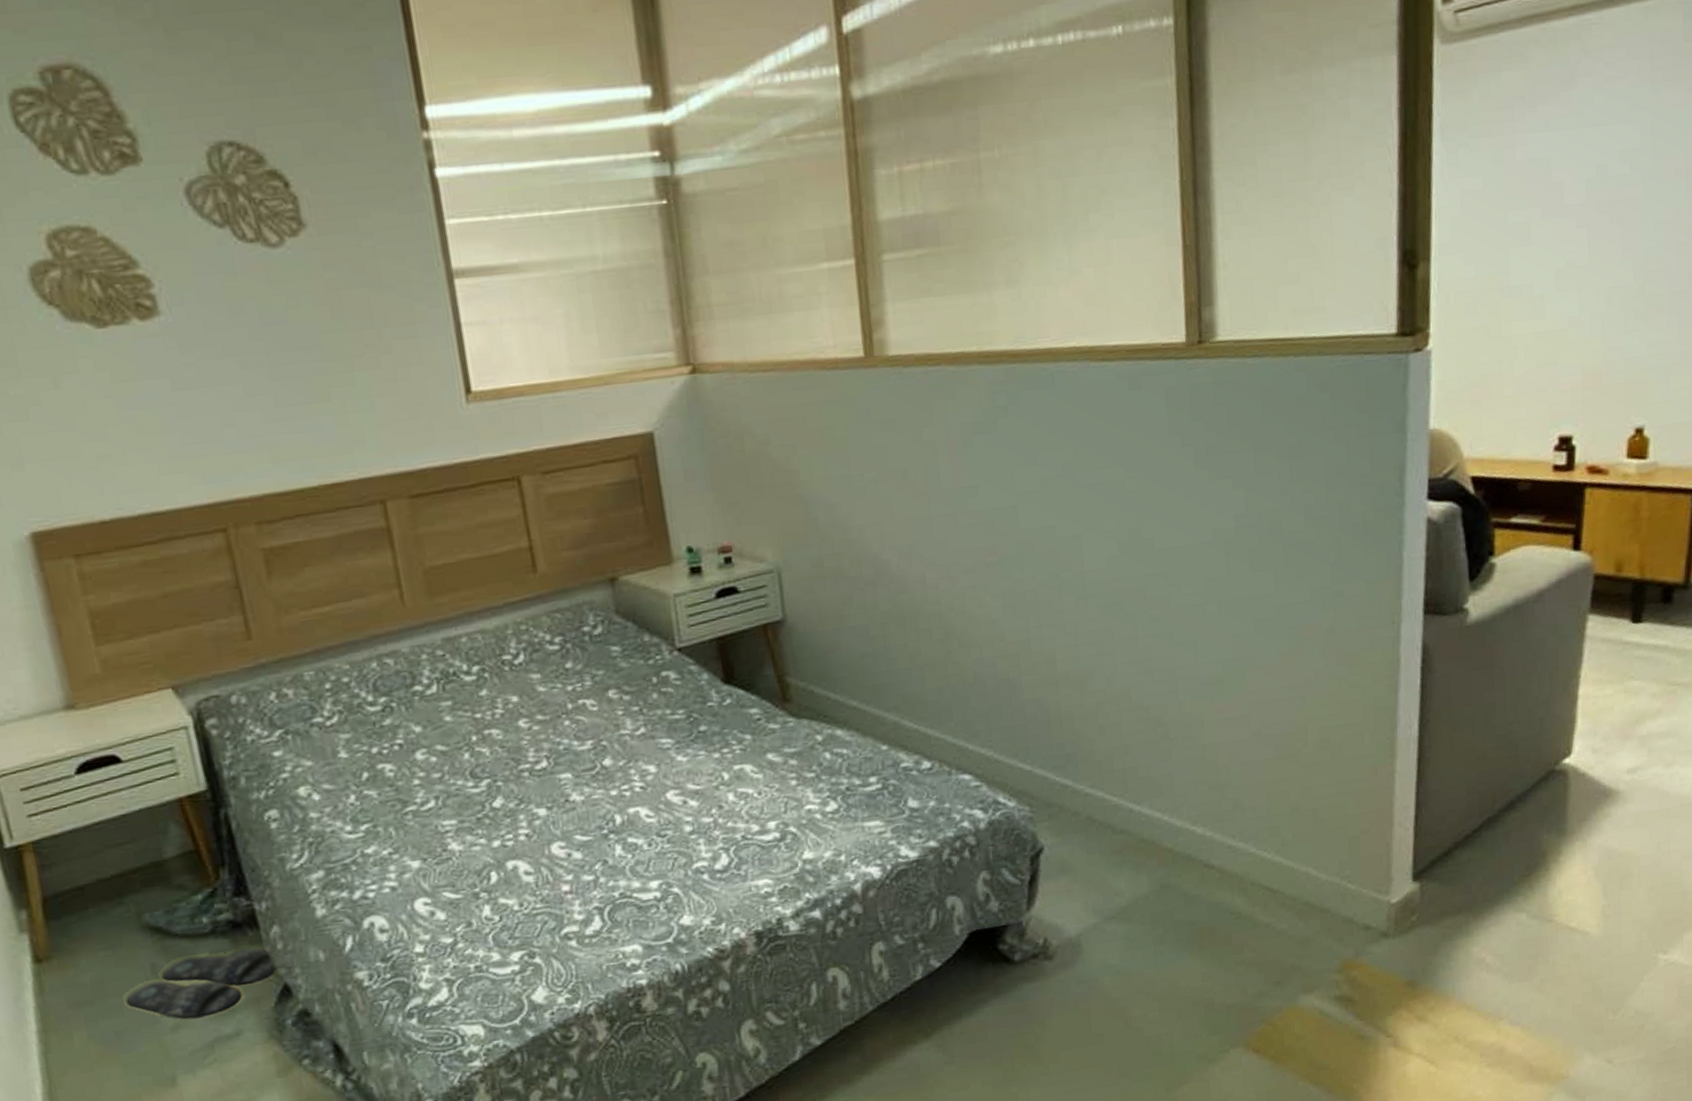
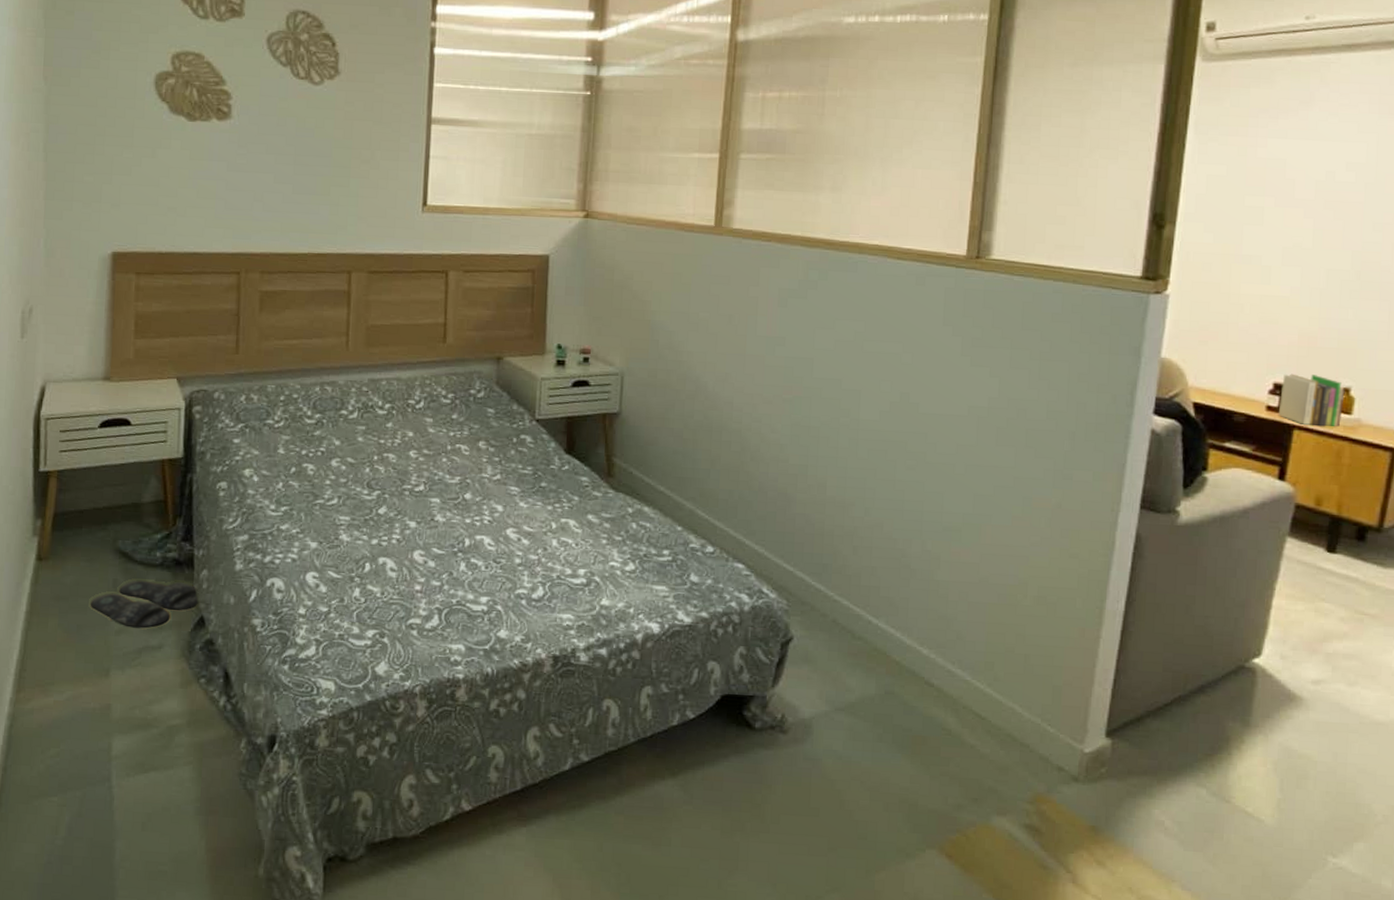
books: none [1566,418,1638,481] -> present [1278,373,1345,427]

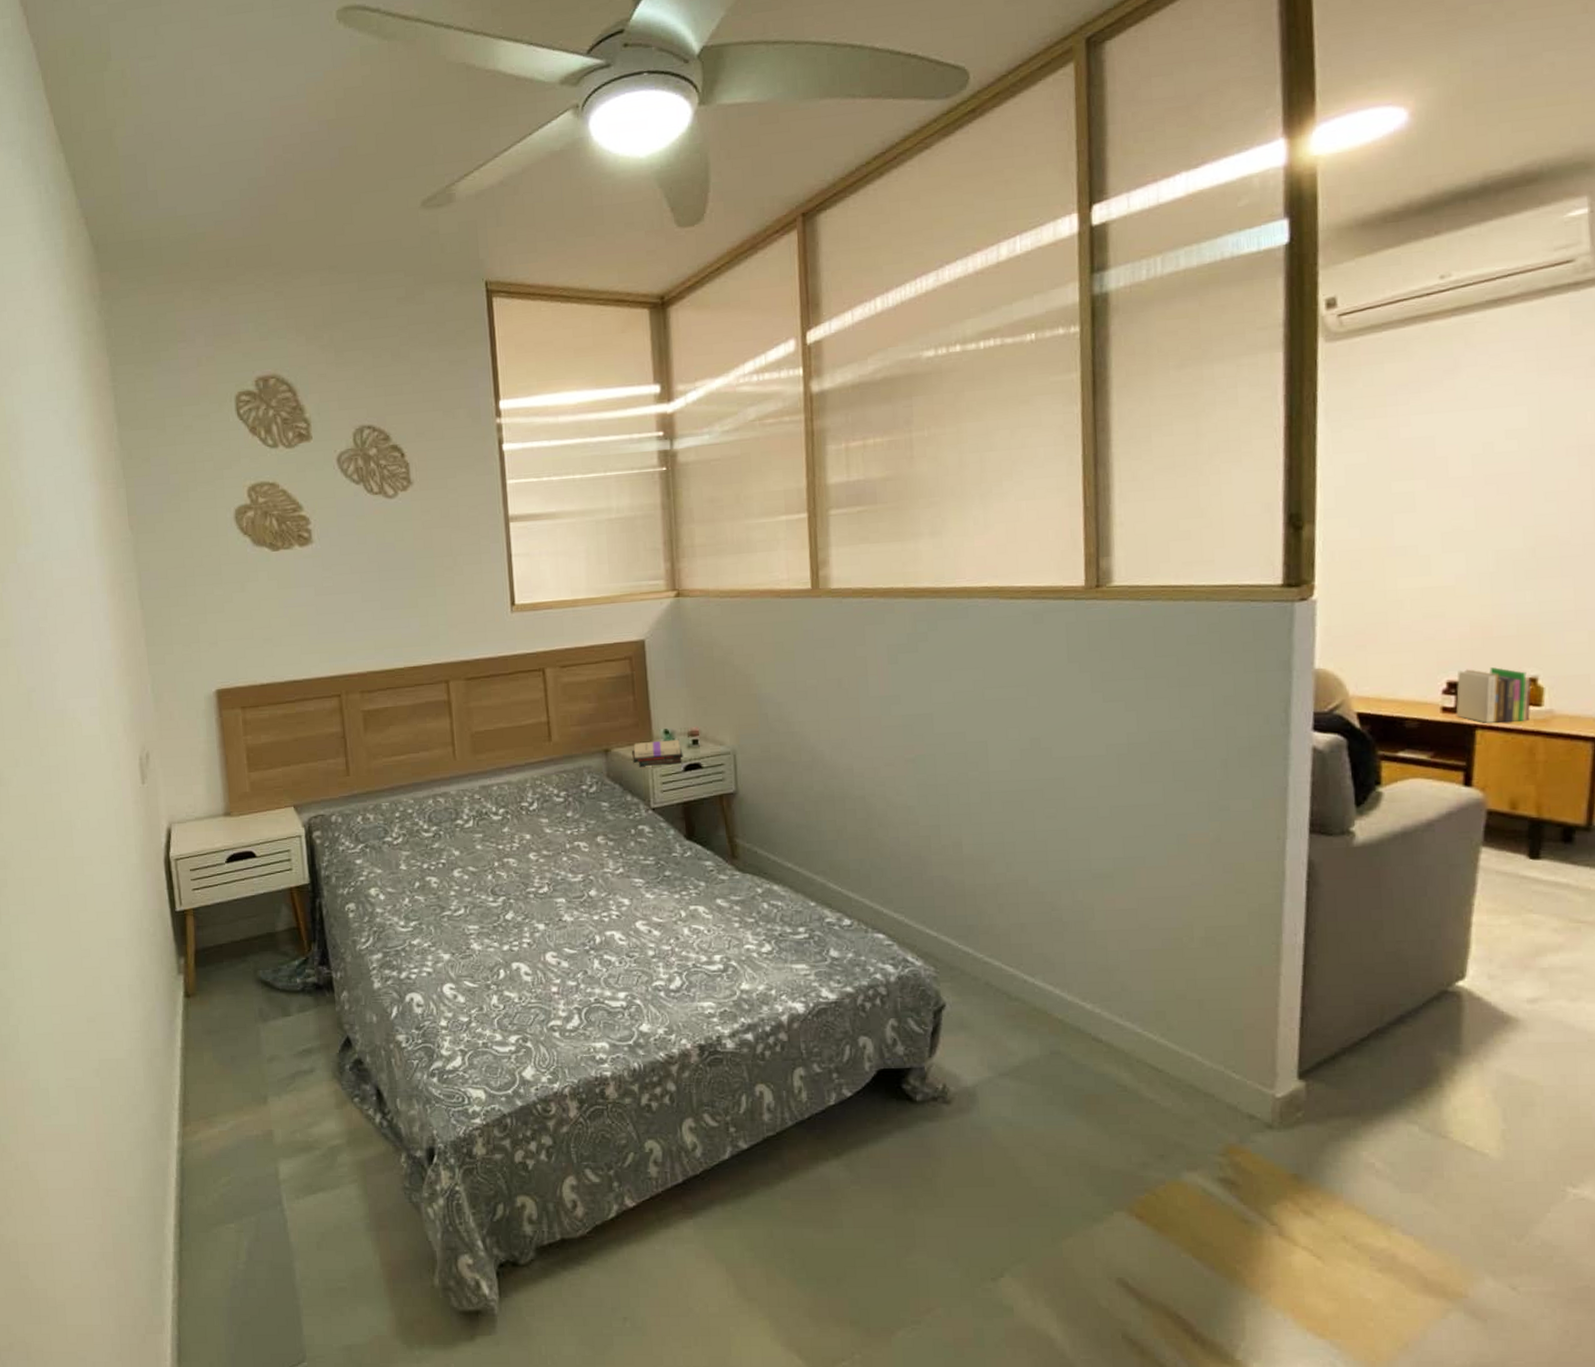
slippers: present [90,580,200,628] -> none [240,1005,344,1054]
books: none [522,354,573,378] -> present [631,739,683,766]

